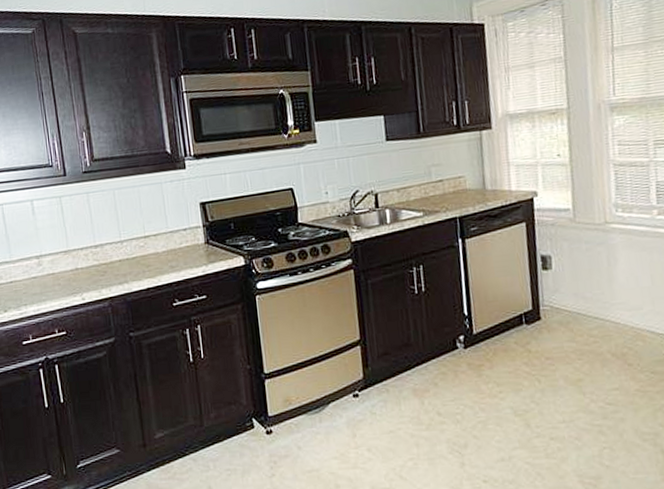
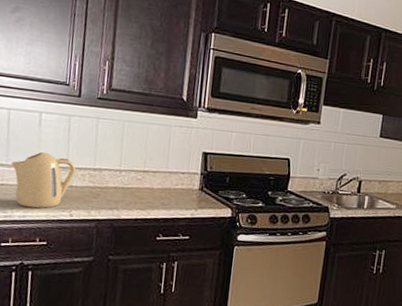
kettle: none [14,239,78,300] -> present [11,151,76,209]

